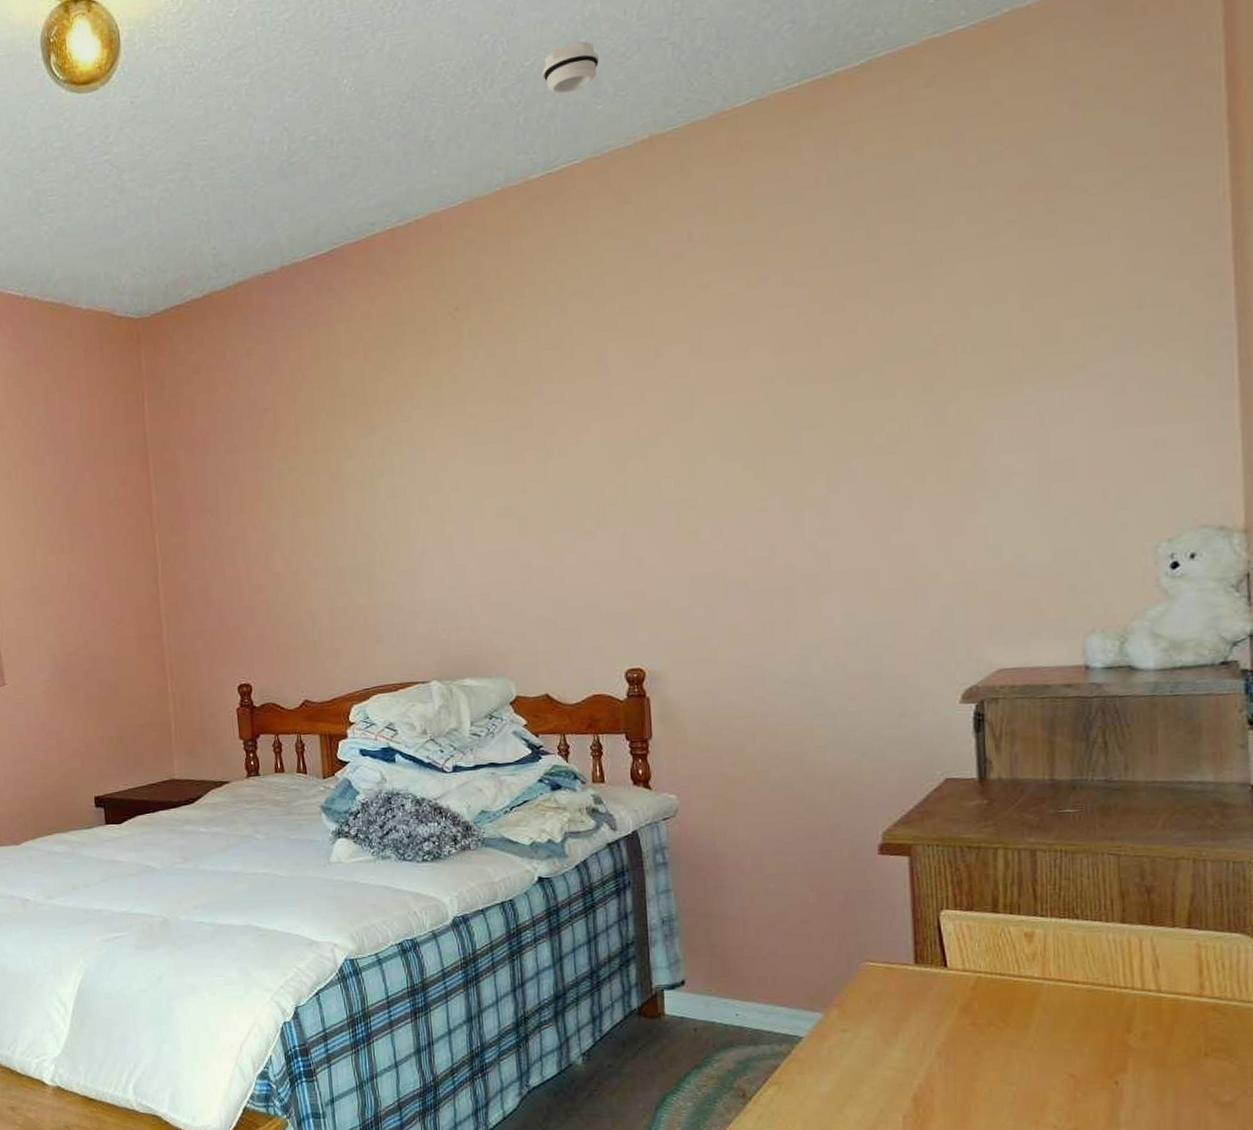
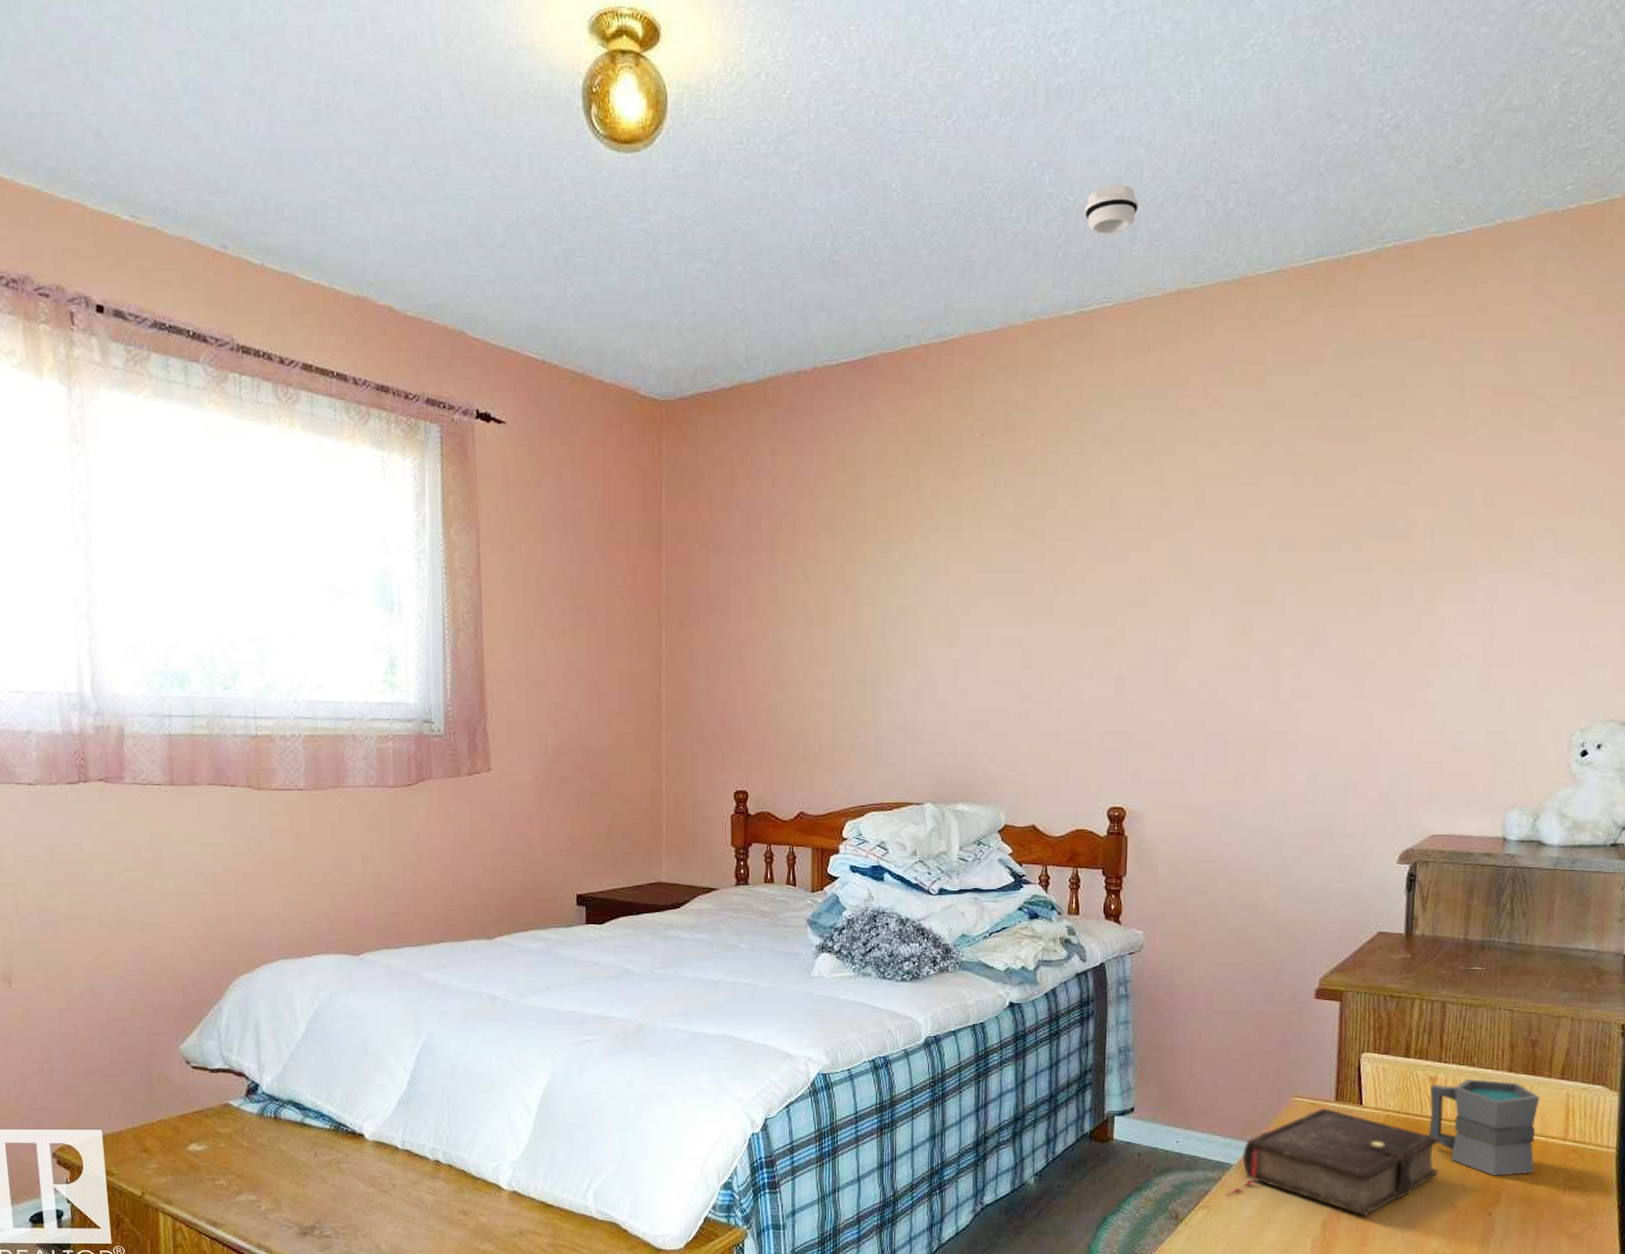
book: none [797,972,1048,1088] -> present [1226,1108,1439,1216]
mug: none [1026,933,1167,1040] -> present [1428,1079,1540,1176]

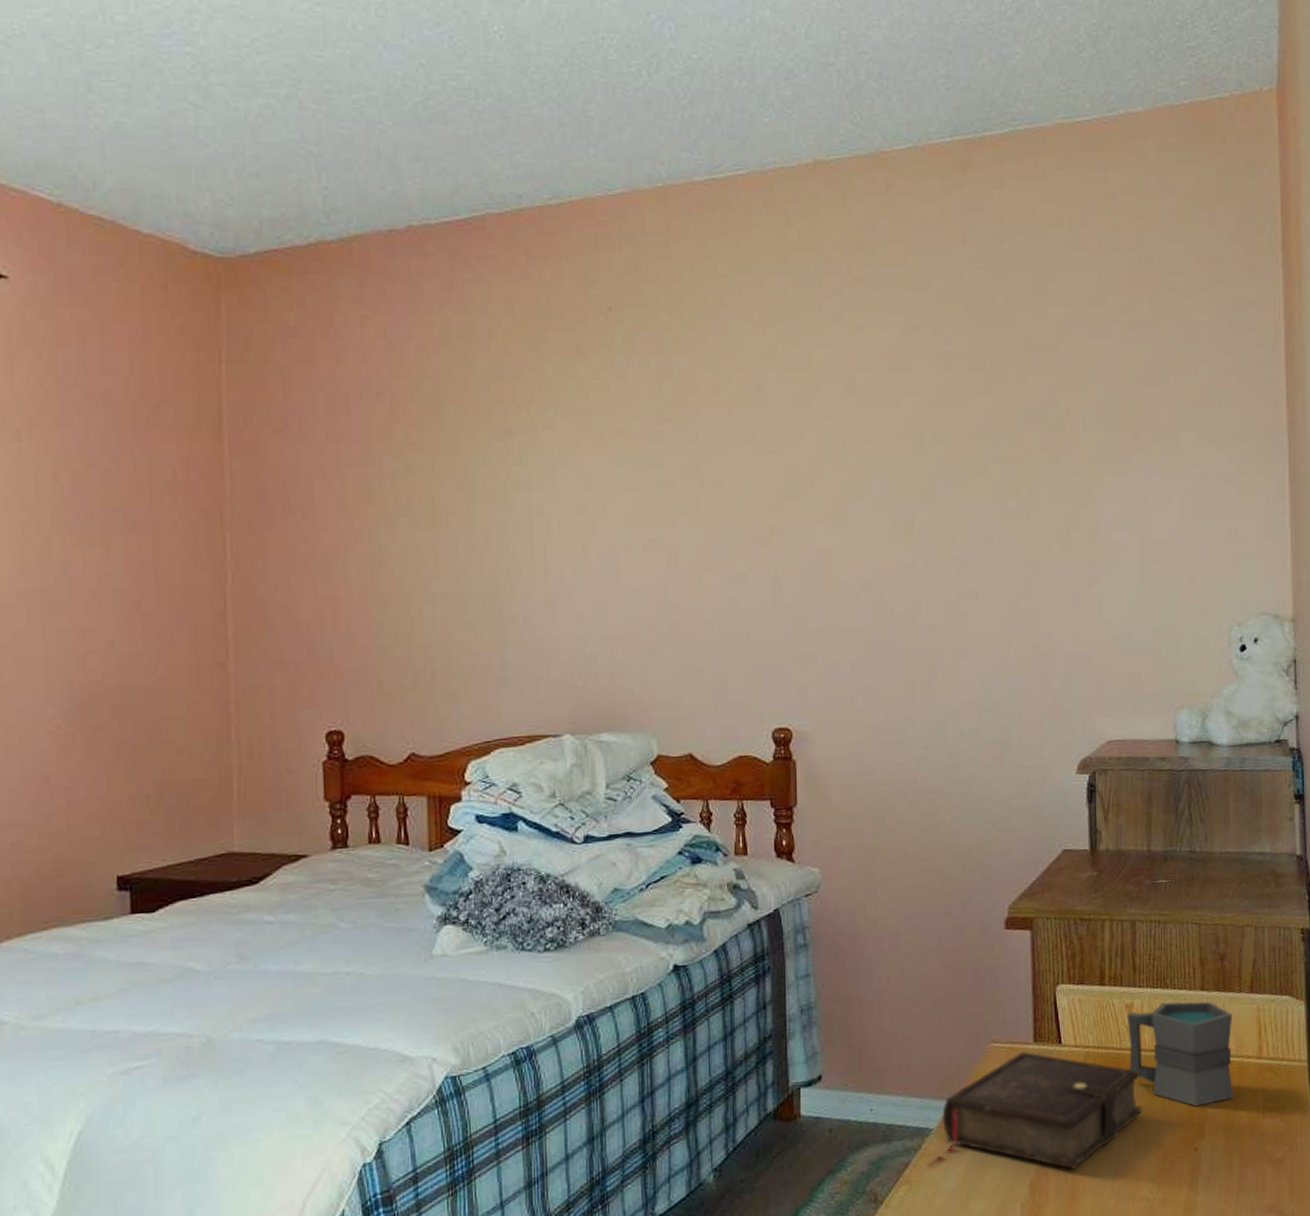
smoke detector: present [1084,185,1139,235] -> none [710,46,768,98]

